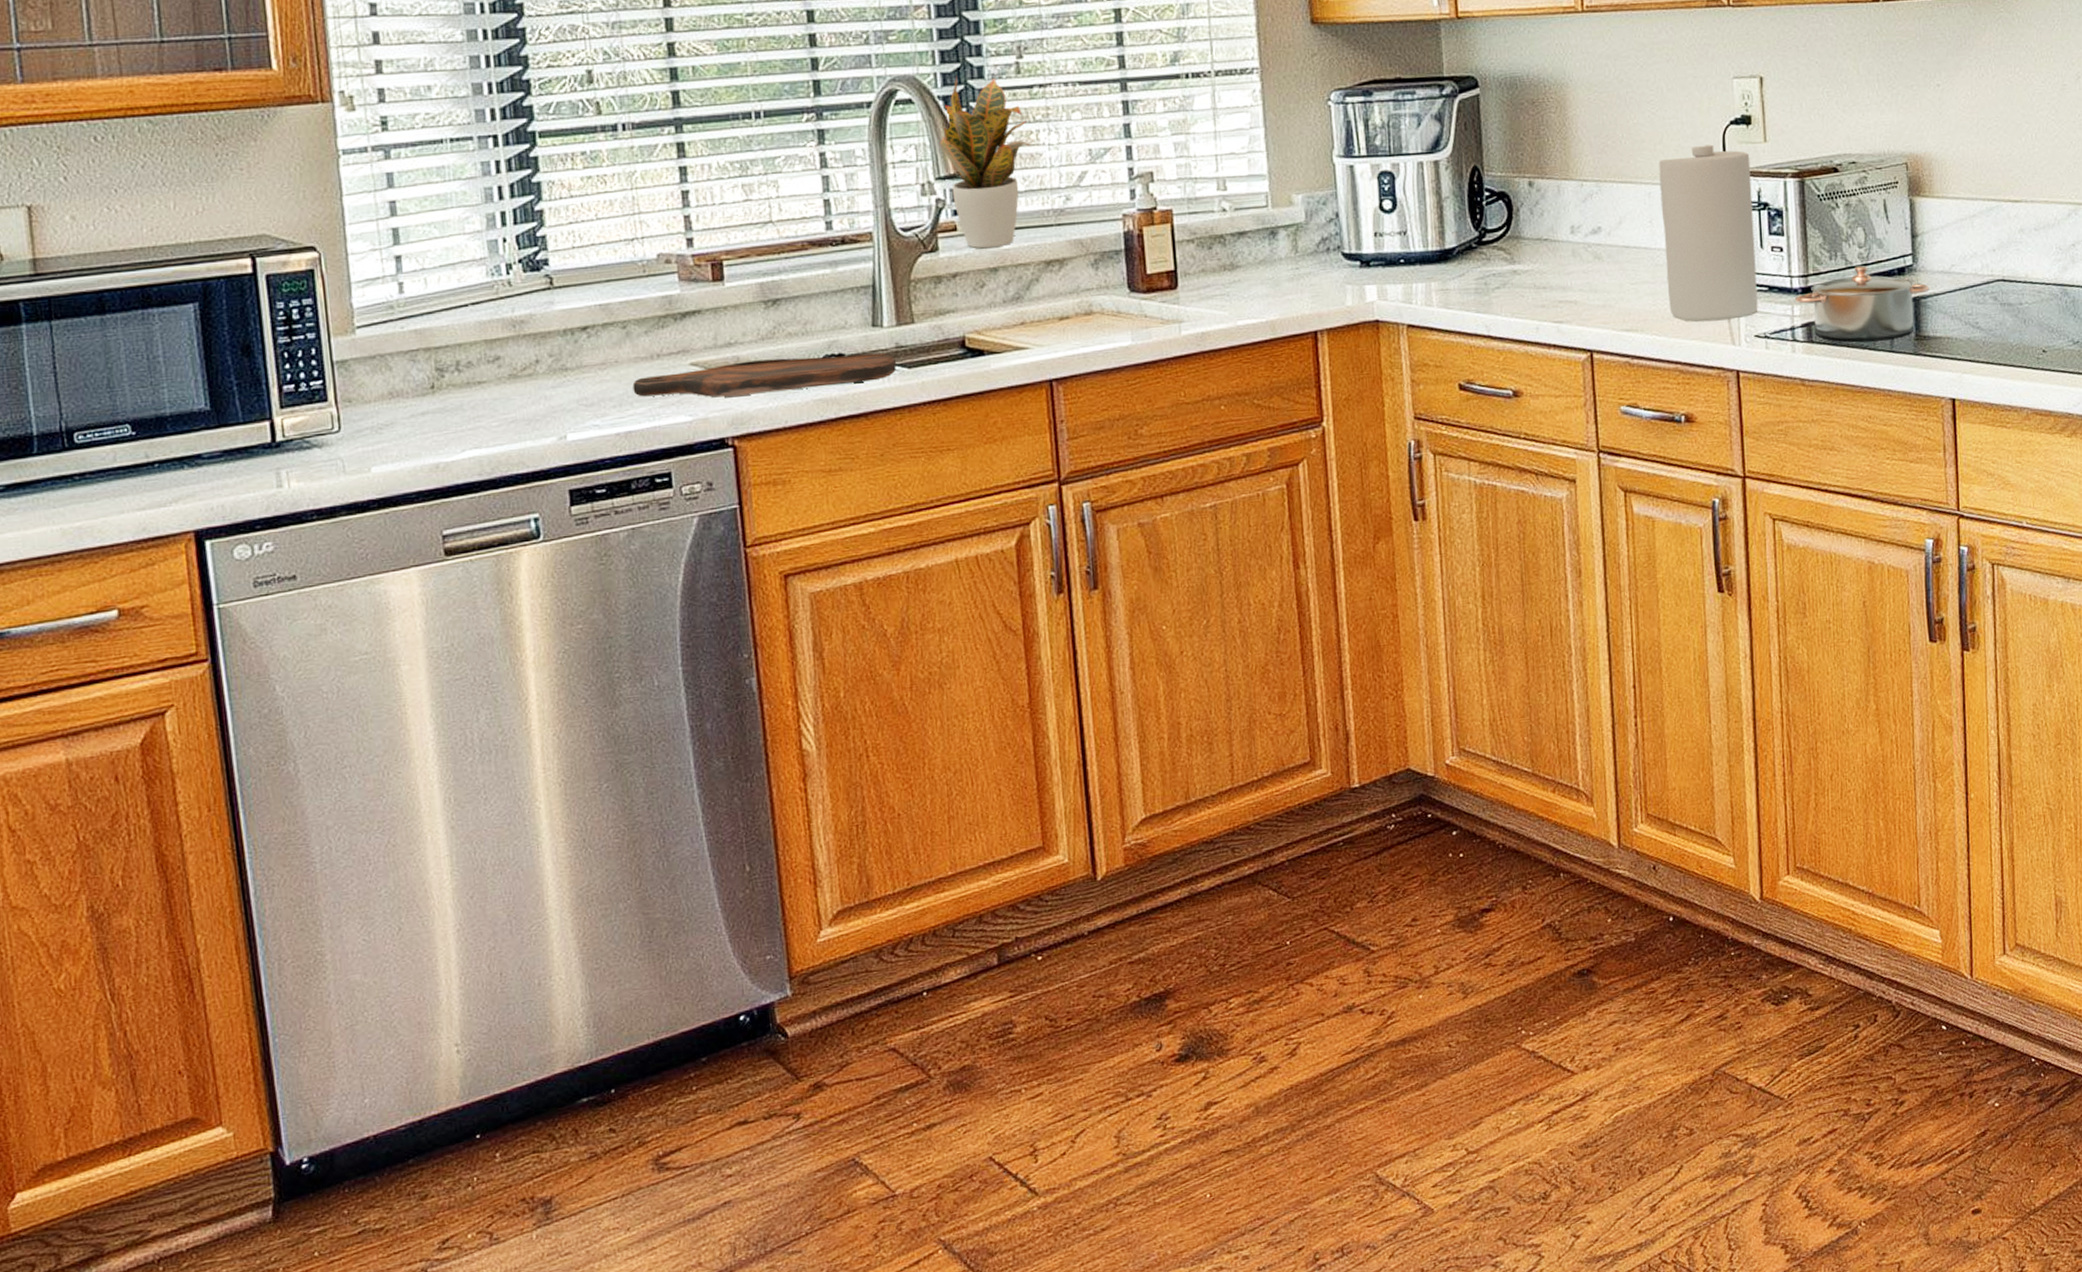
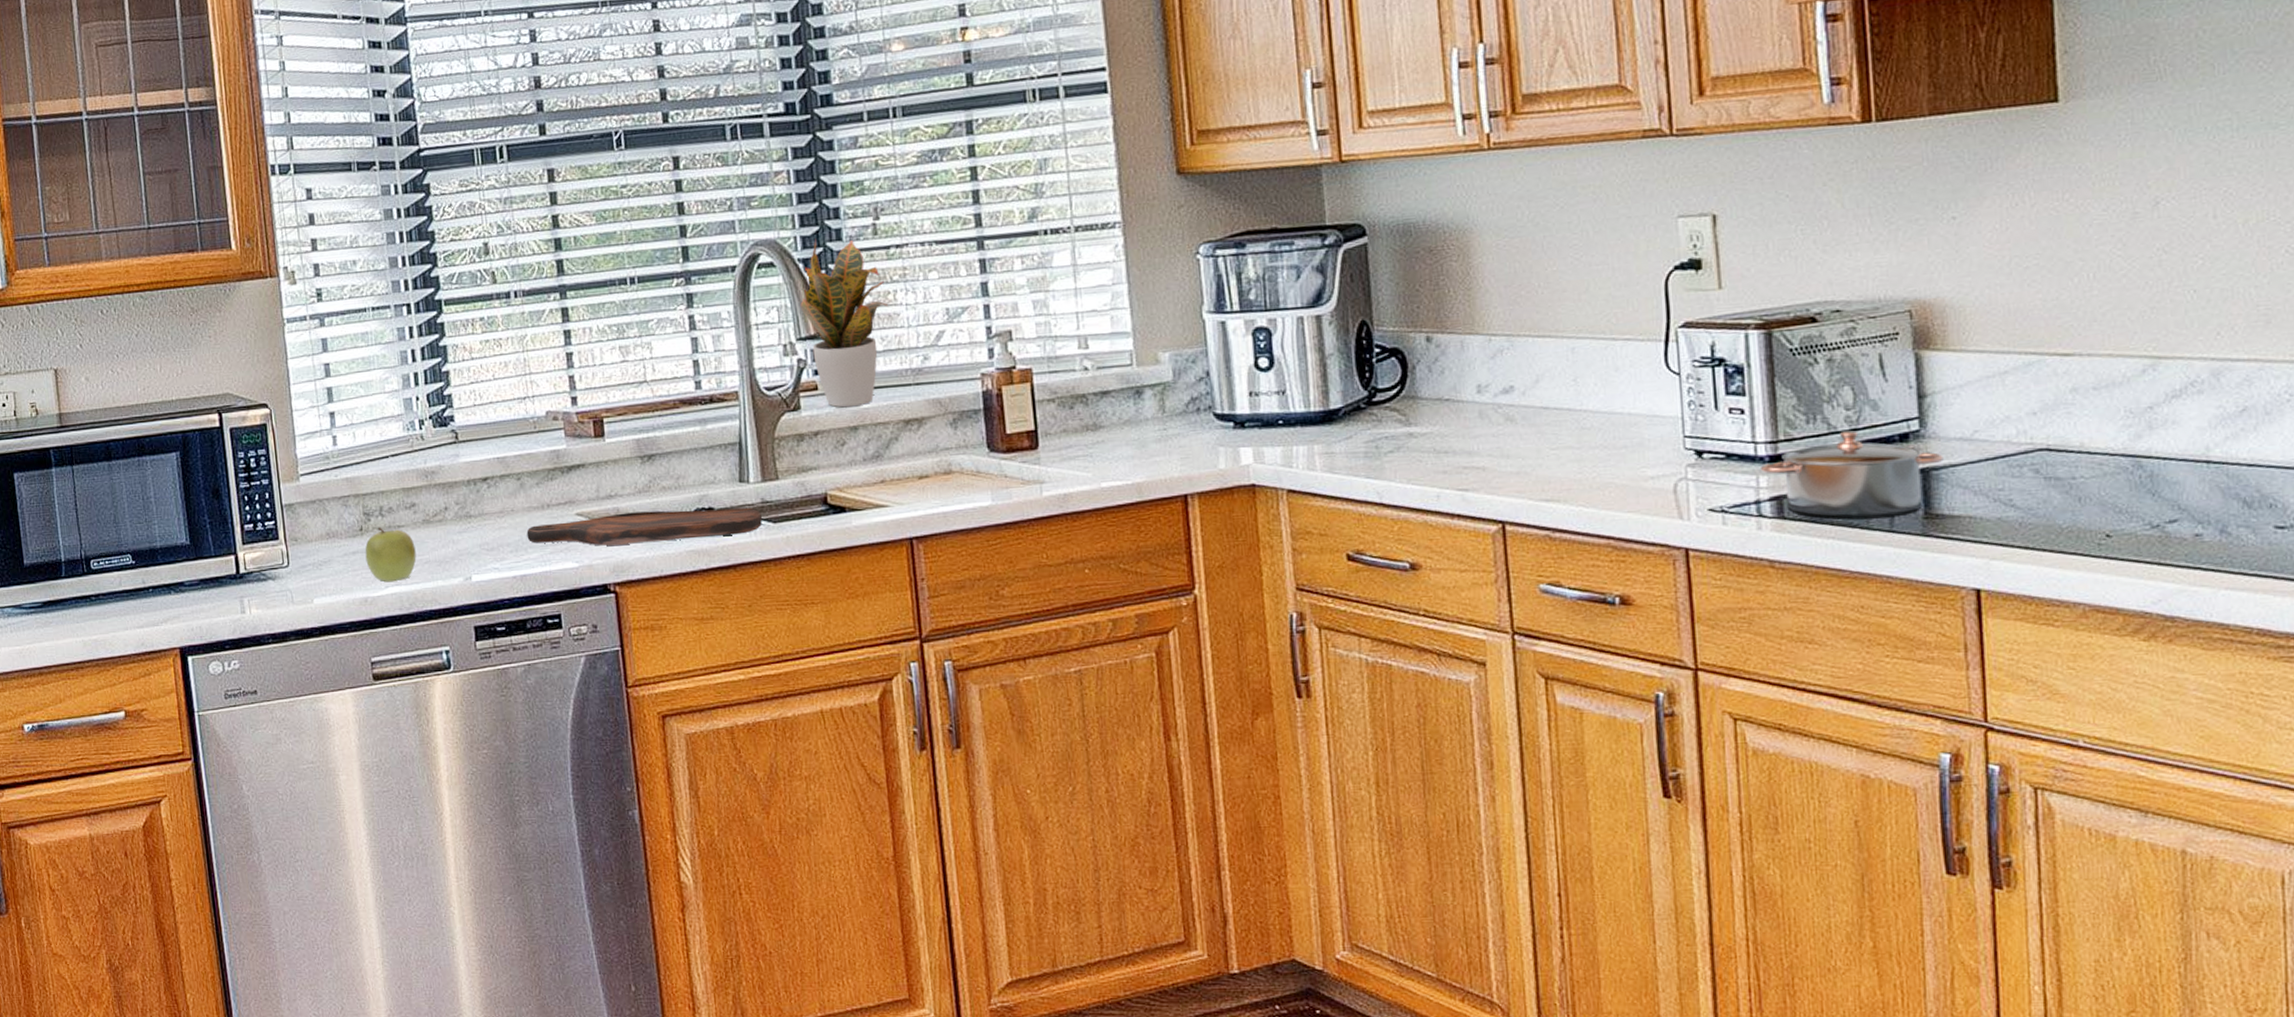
fruit: none [437,383,501,445] -> present [365,527,417,582]
paper towel holder: present [1658,144,1758,323] -> none [1584,293,1713,494]

